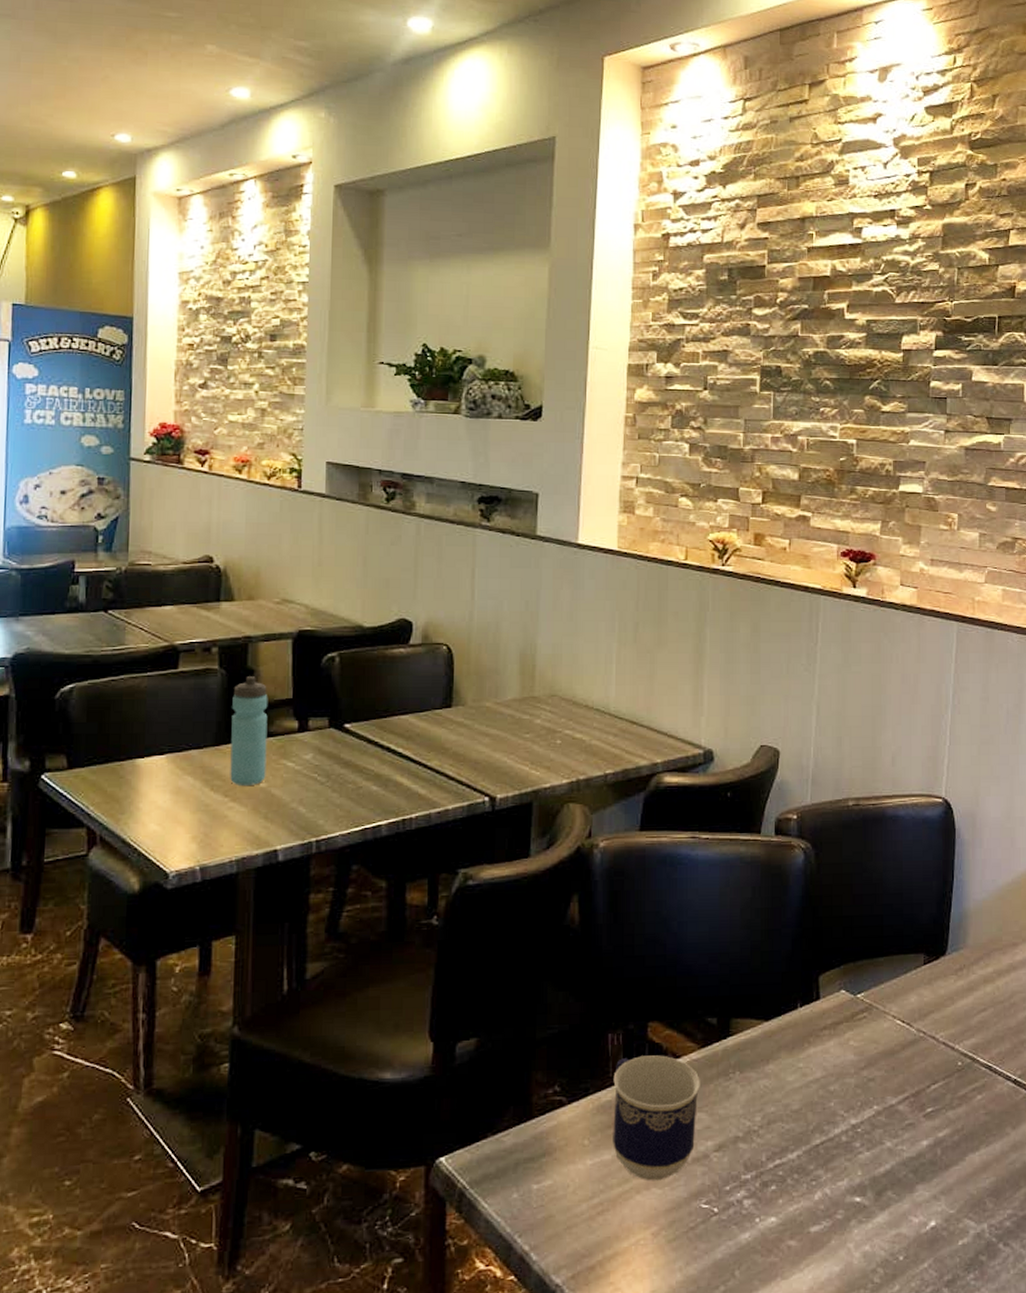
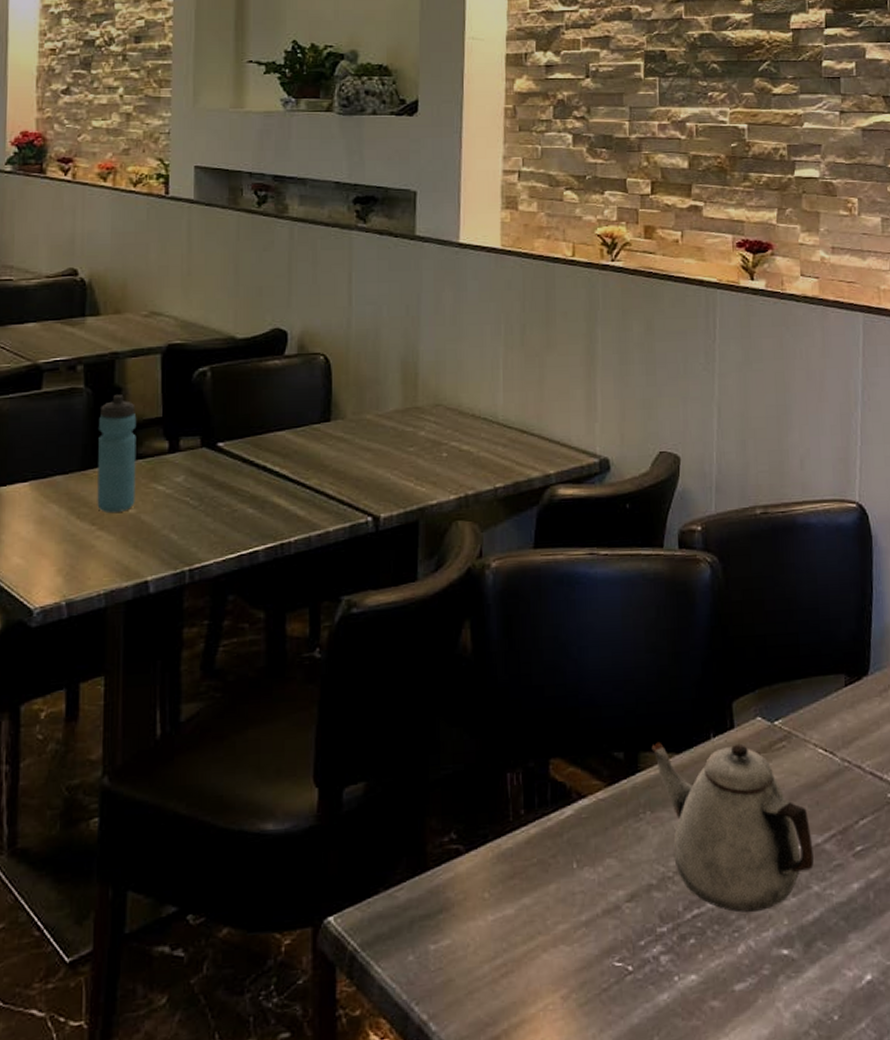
cup: present [613,1055,700,1181] -> none [514,795,608,938]
teapot: none [742,1010,887,1164] -> present [651,742,814,913]

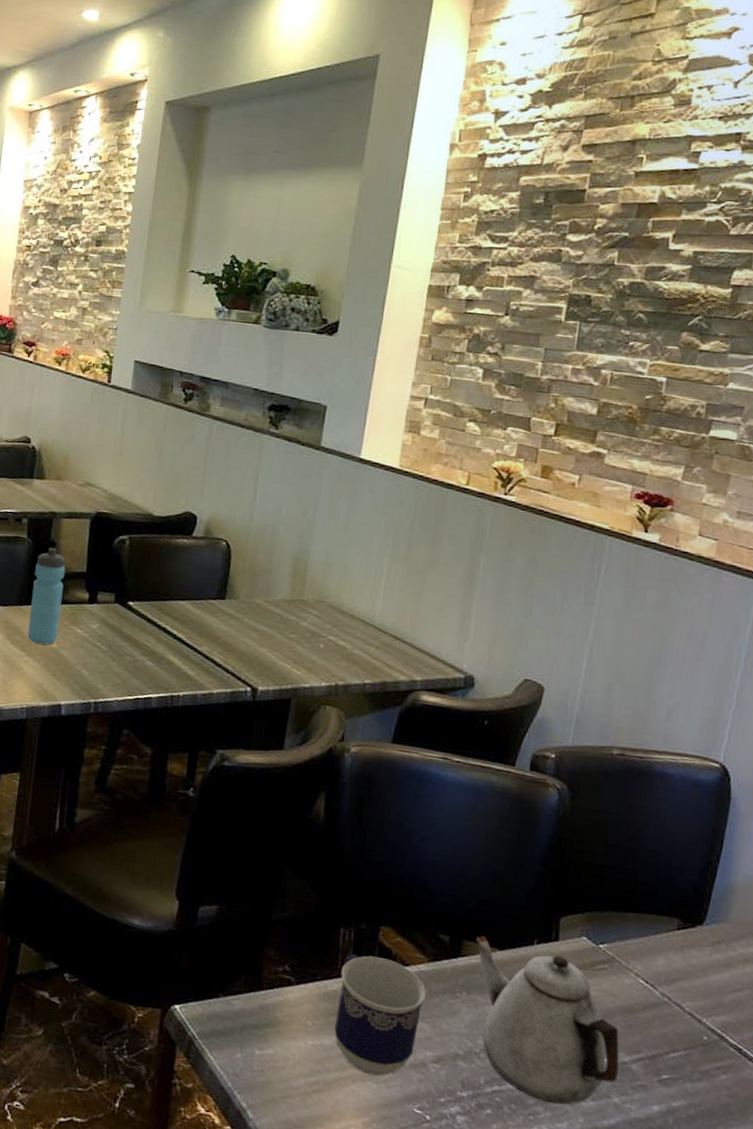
cup: none [514,795,608,938] -> present [334,954,426,1077]

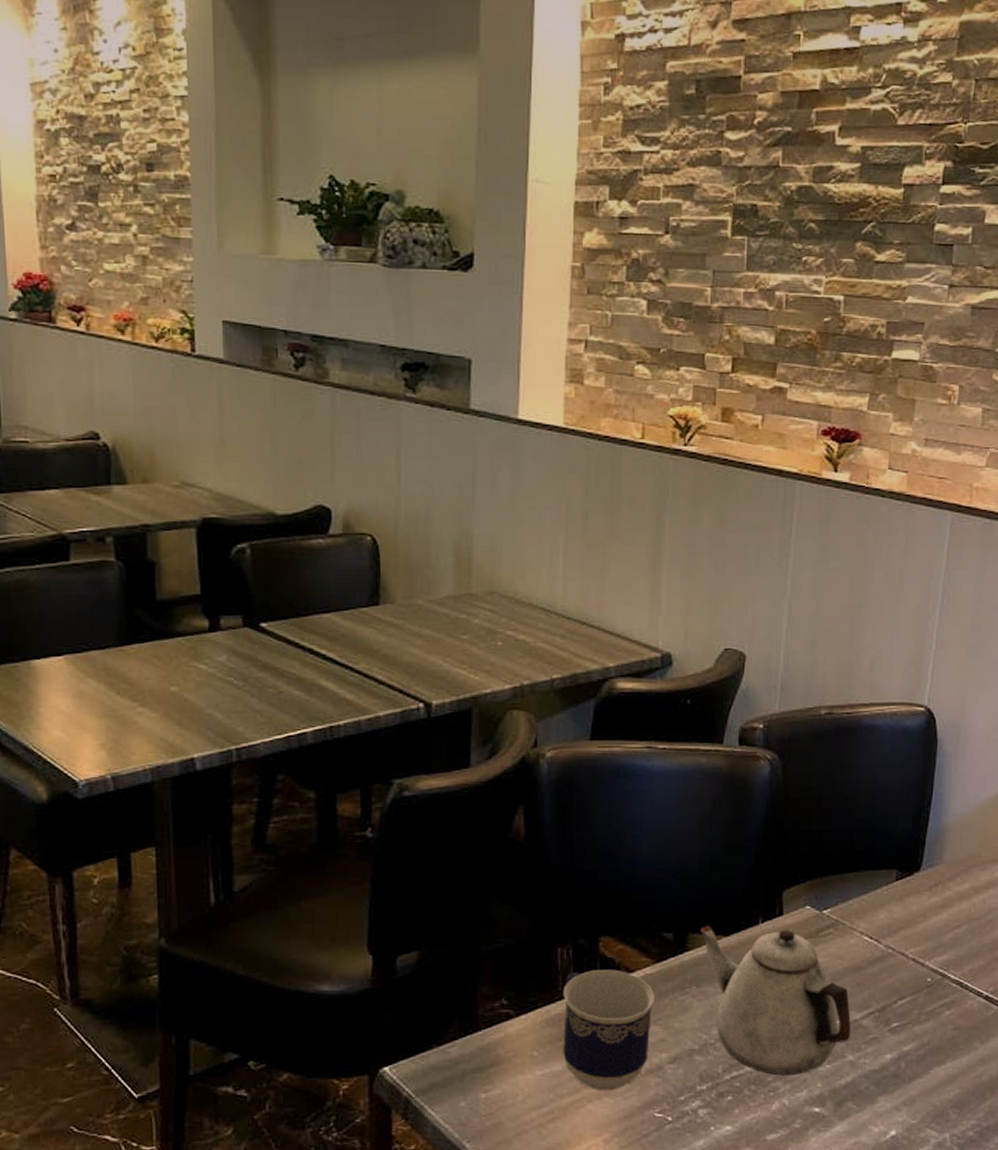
water bottle: present [27,548,66,645] -> none [133,570,177,689]

